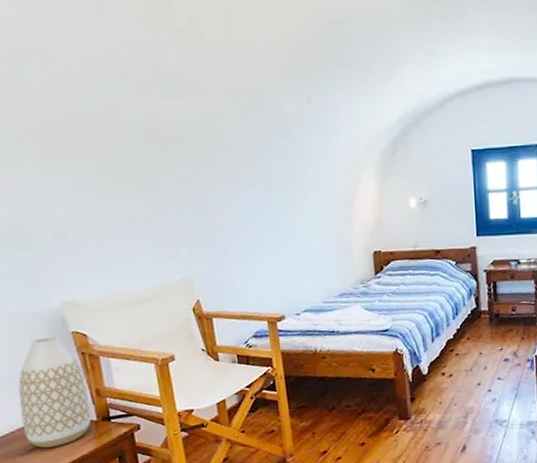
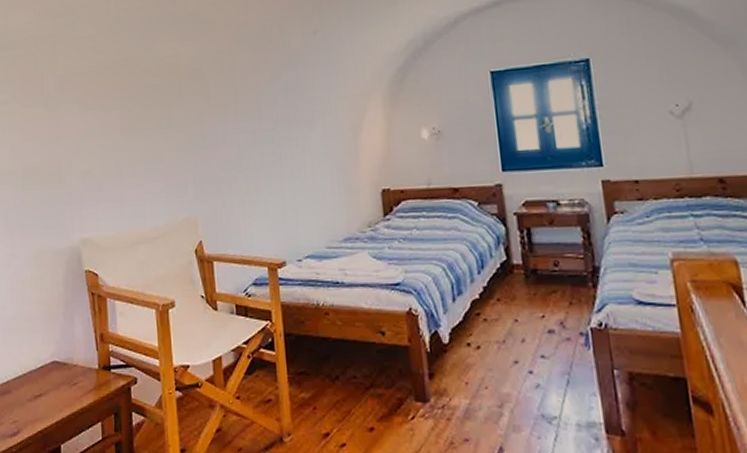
vase: present [18,336,91,448] -> none [34,274,93,395]

